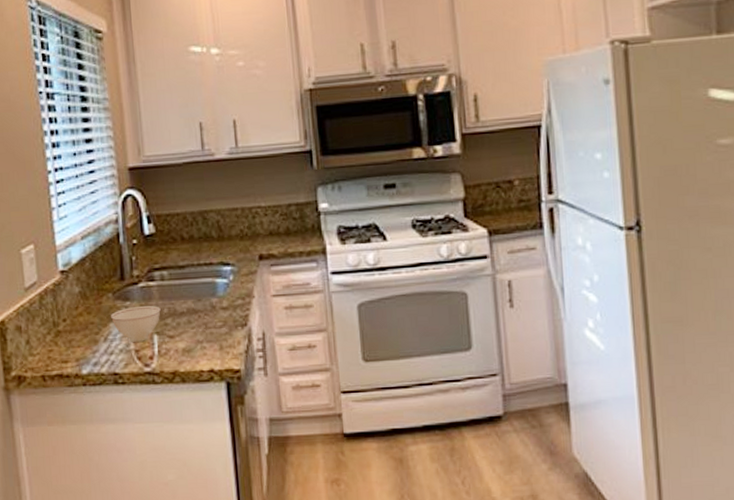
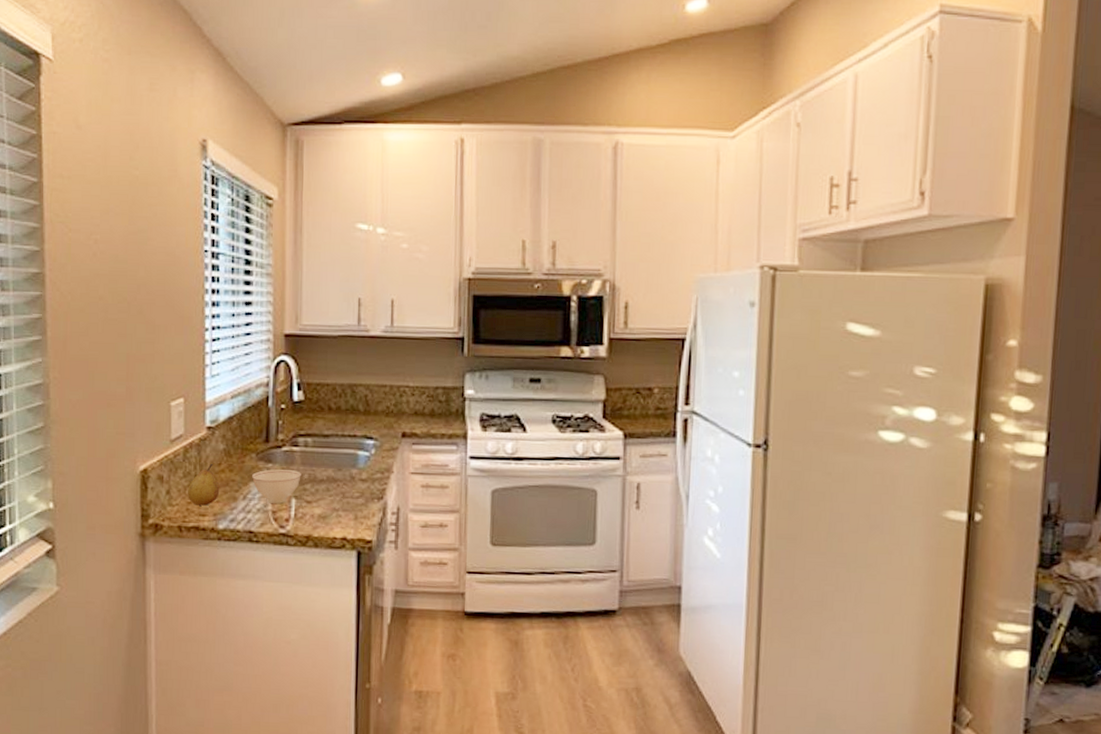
fruit: none [47,307,80,353] -> present [188,463,220,506]

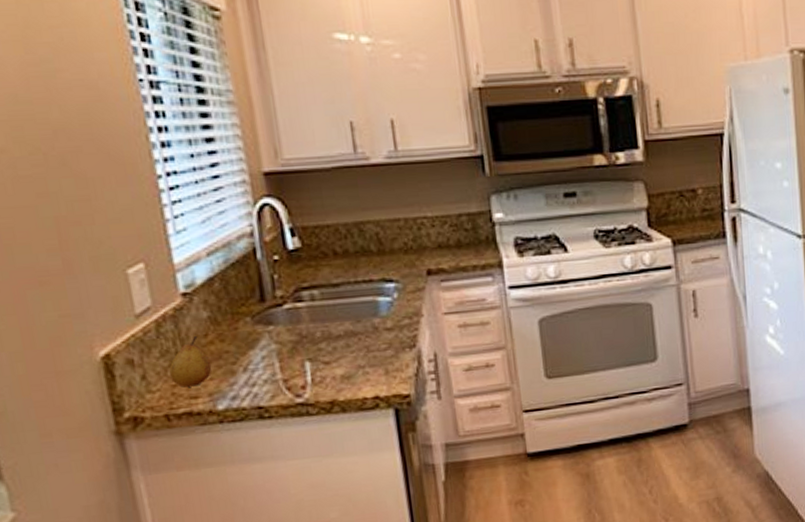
bowl: present [251,469,301,505] -> none [249,329,313,372]

